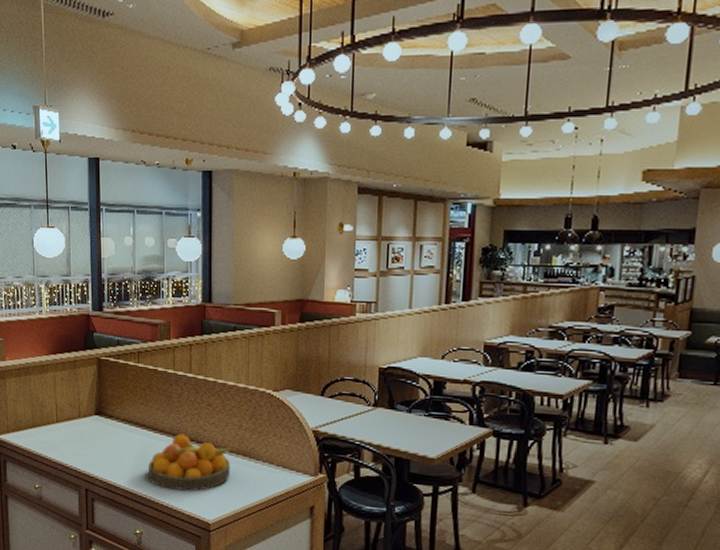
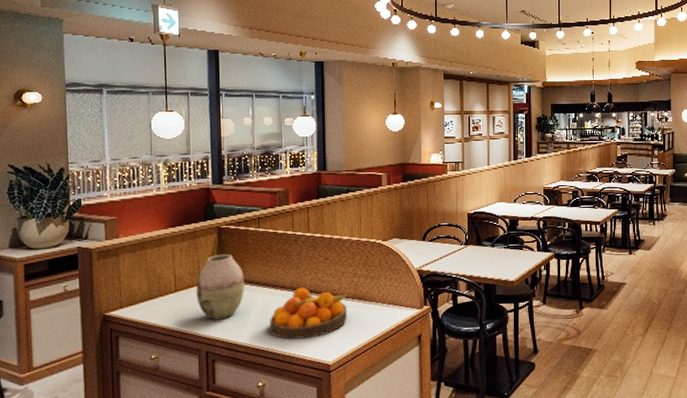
vase: none [76,387,123,458] -> present [196,253,244,320]

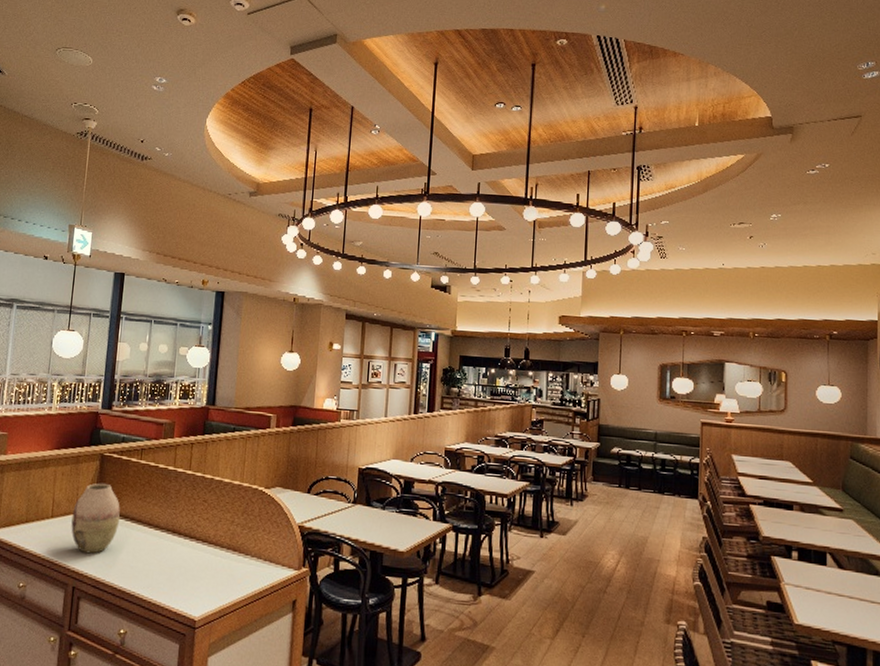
fruit bowl: present [270,287,348,339] -> none [139,529,223,587]

